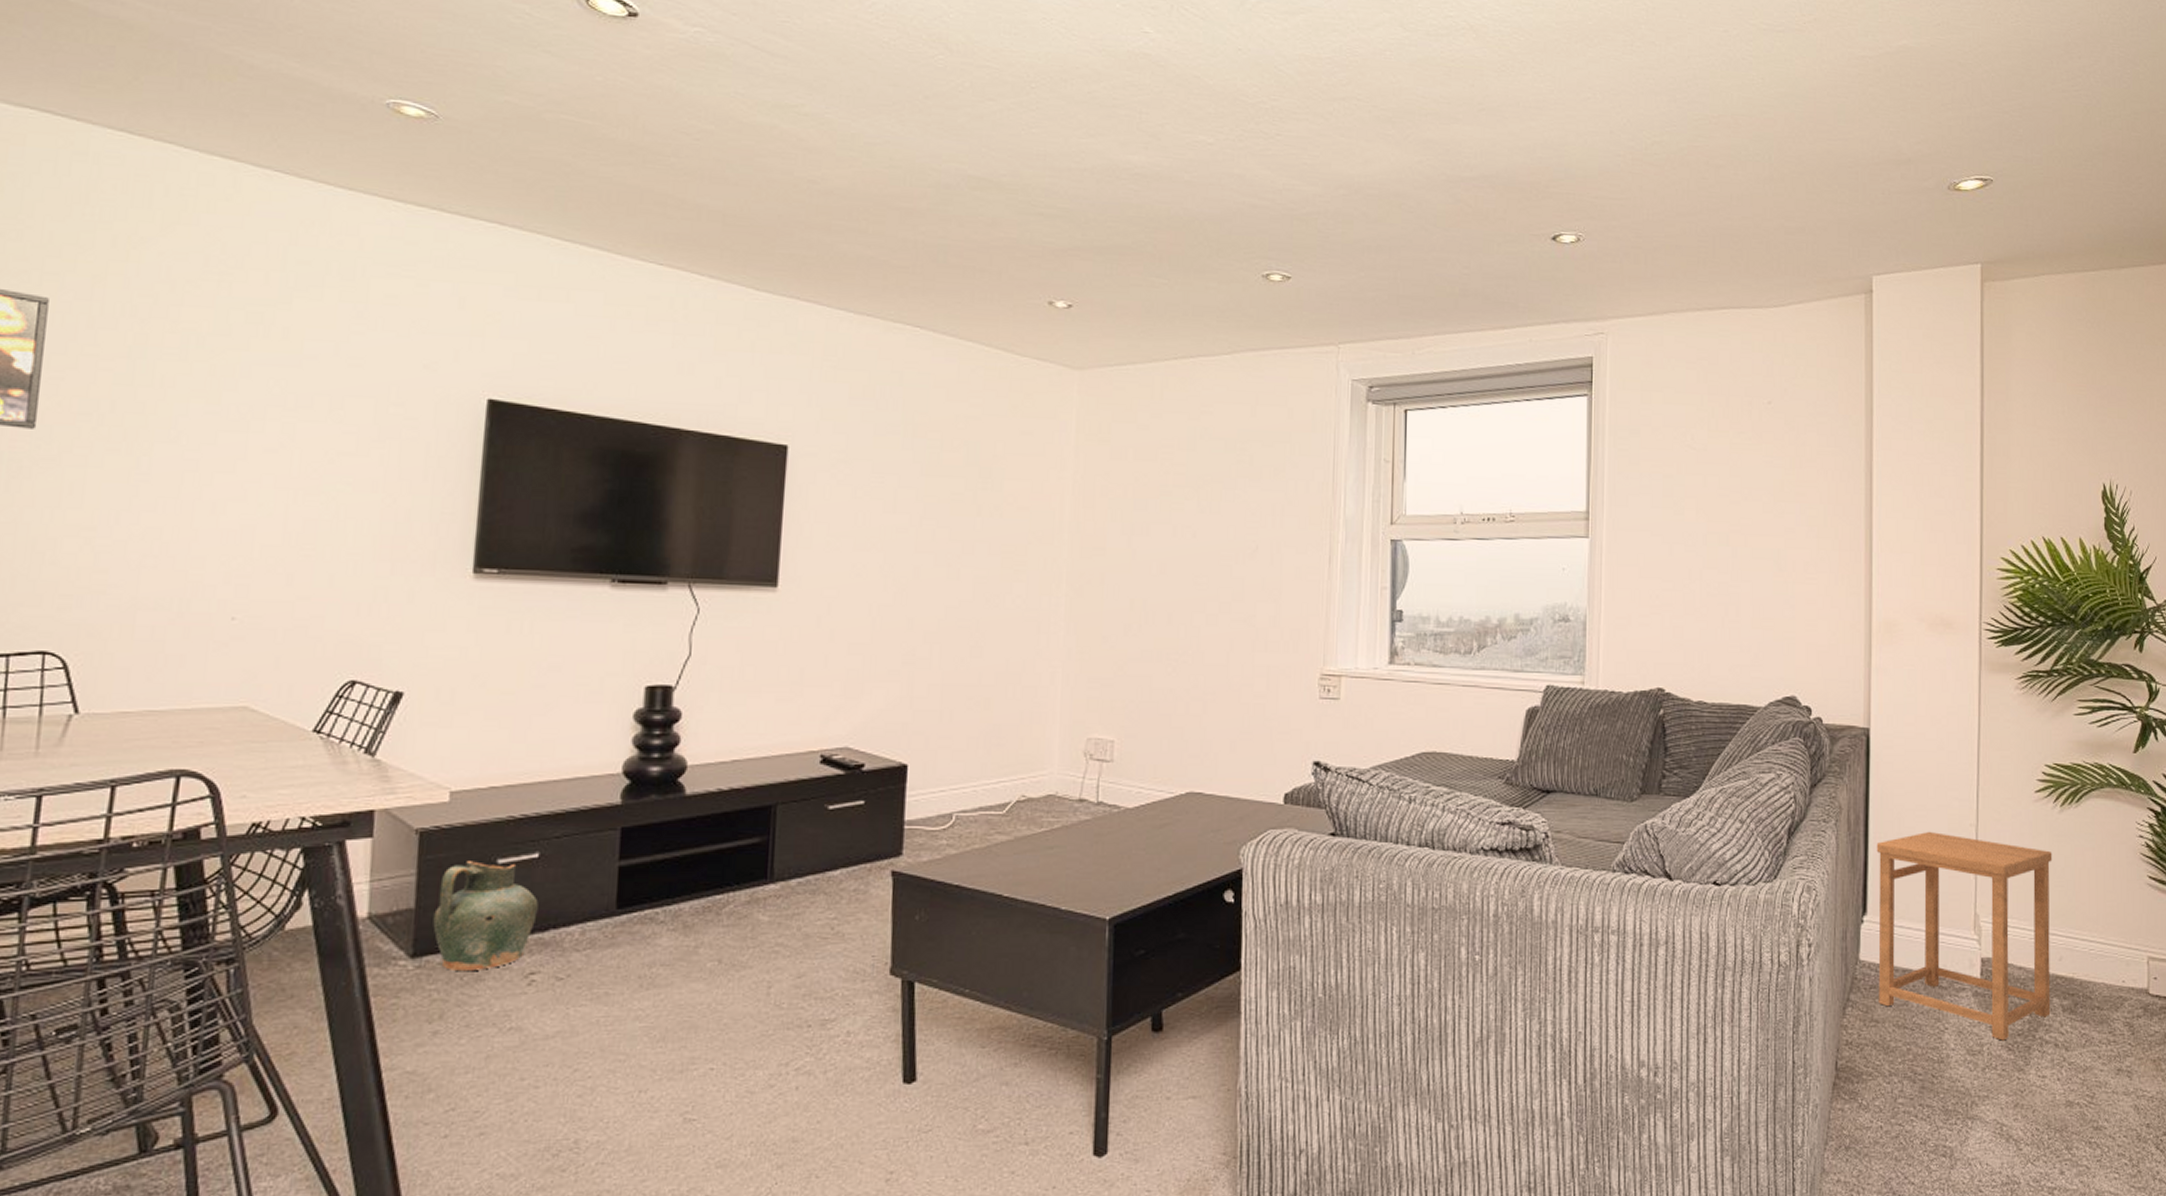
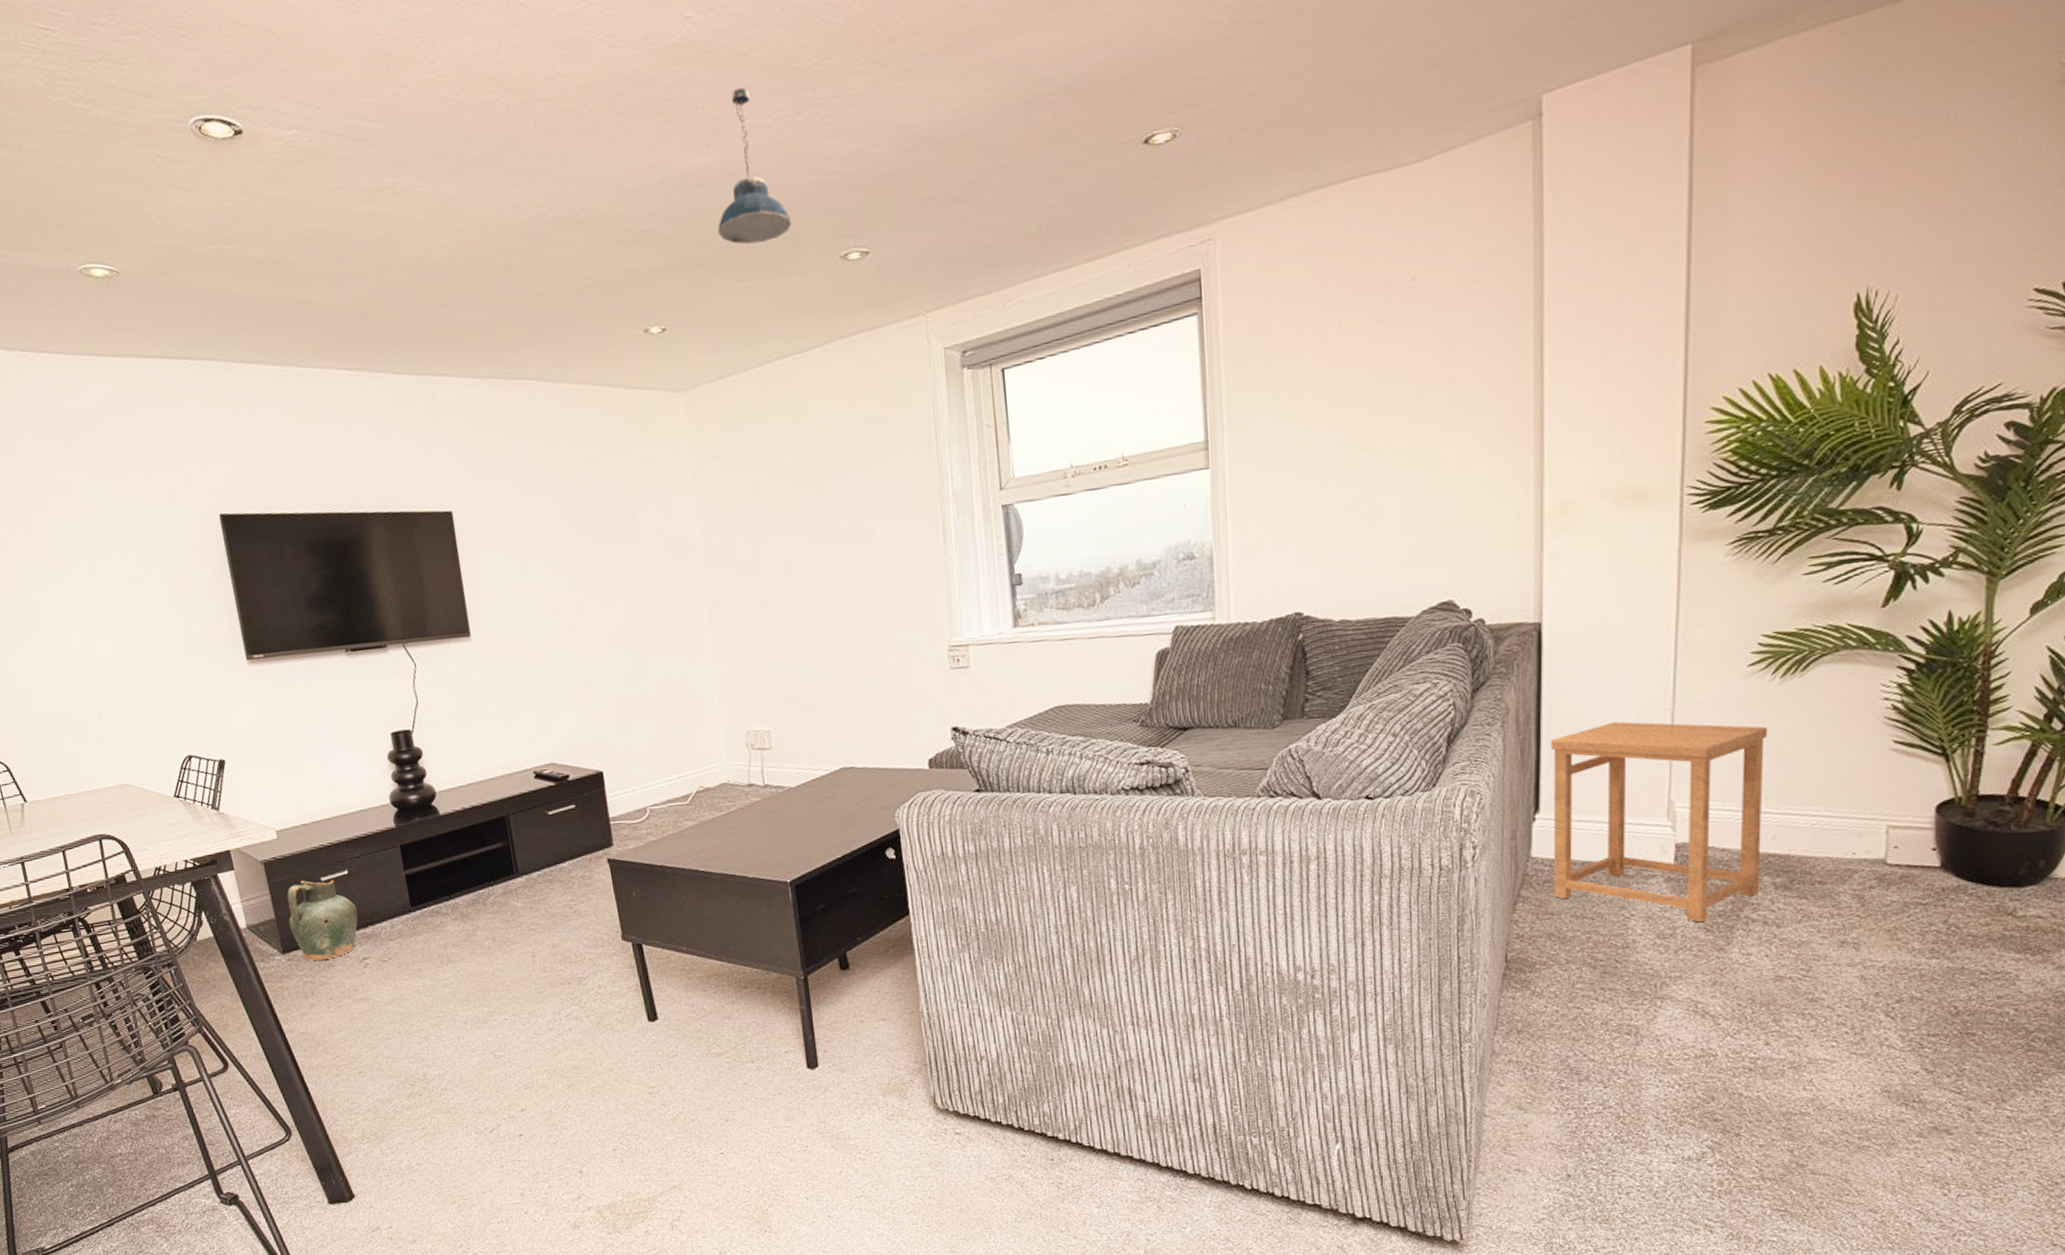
pendant light: none [1143,104,1218,246] -> present [718,87,791,245]

